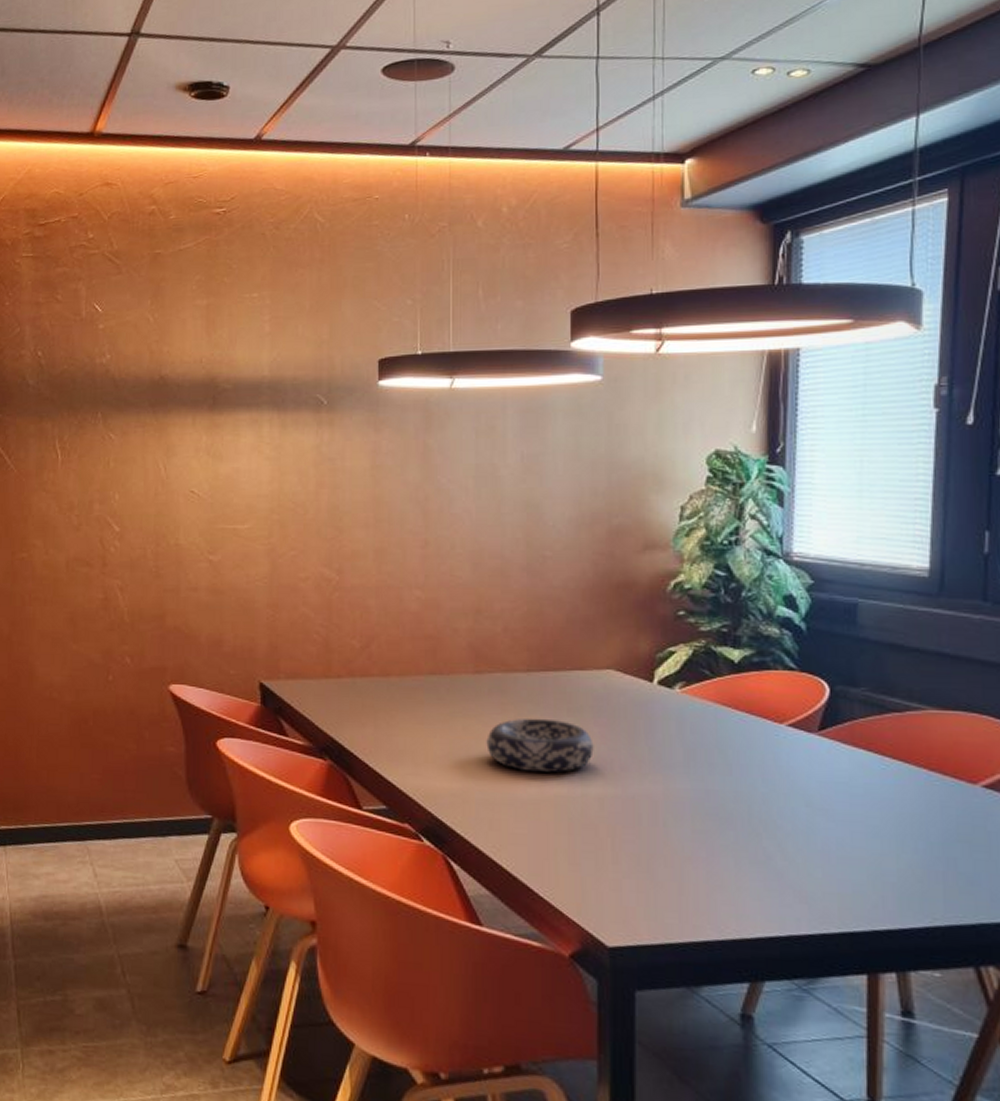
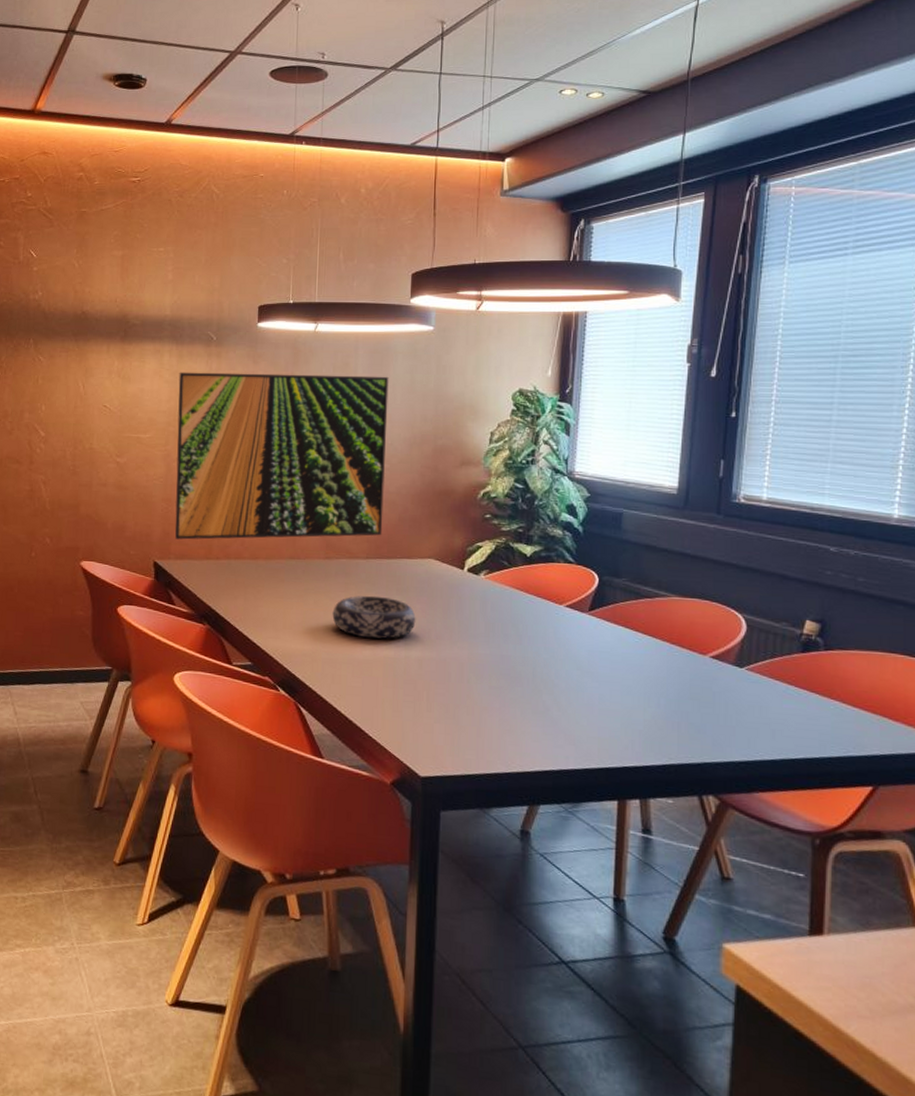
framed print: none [282,441,547,654] -> present [175,372,389,540]

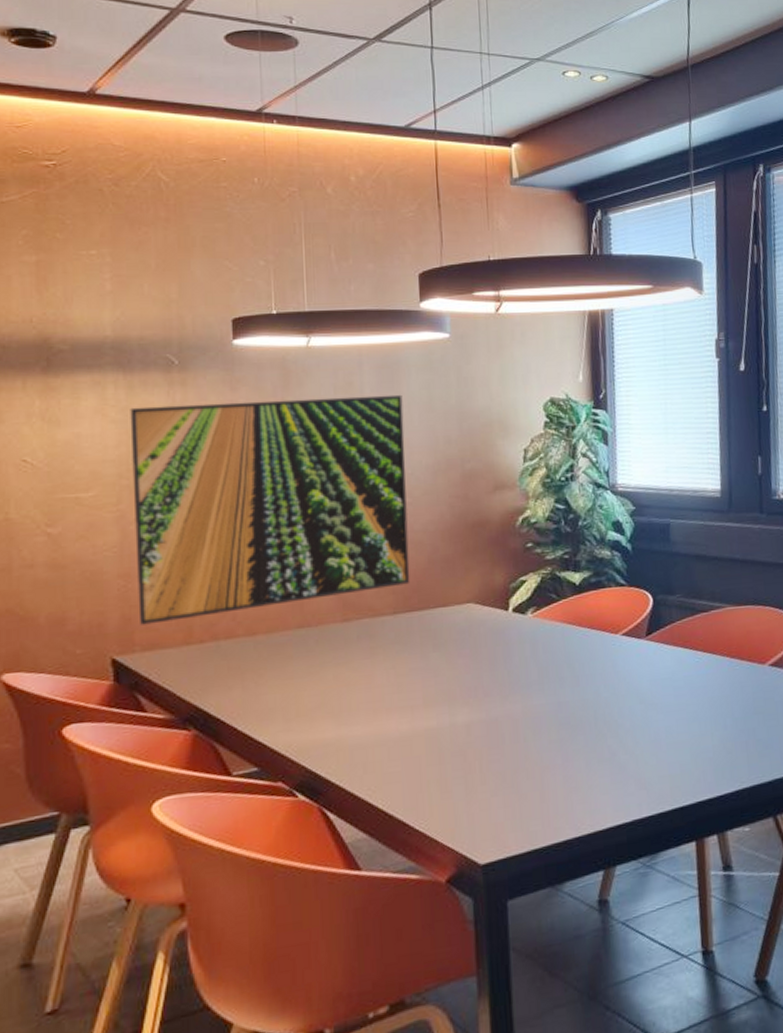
decorative bowl: present [332,595,416,639] -> none [357,656,459,711]

